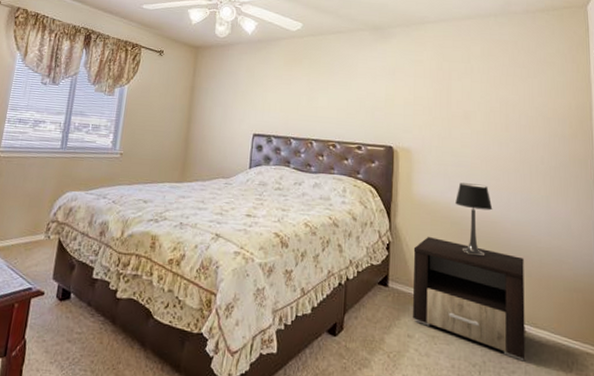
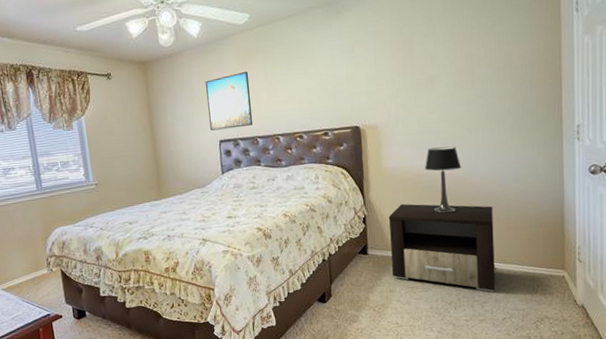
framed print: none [247,73,292,126] -> present [205,71,253,131]

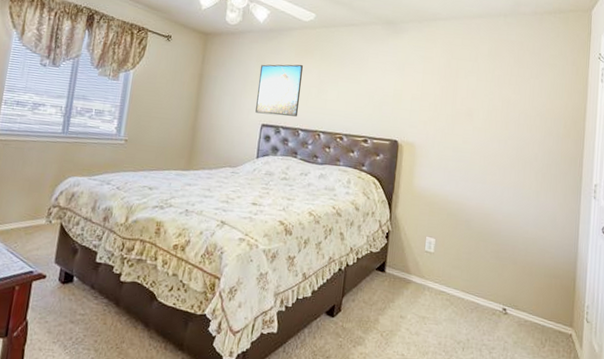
nightstand: present [388,204,496,293] -> none [406,227,511,339]
table lamp: present [425,146,462,213] -> none [453,176,487,246]

